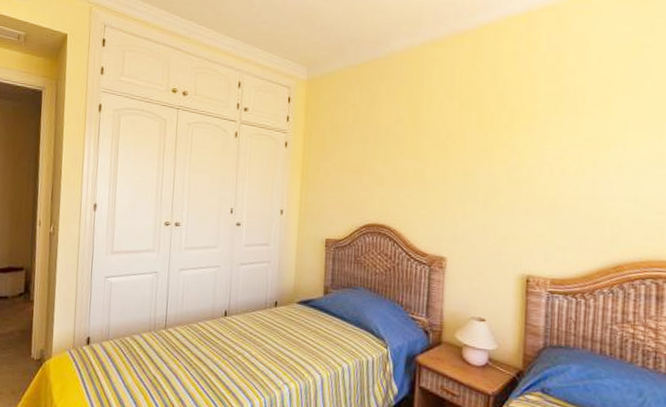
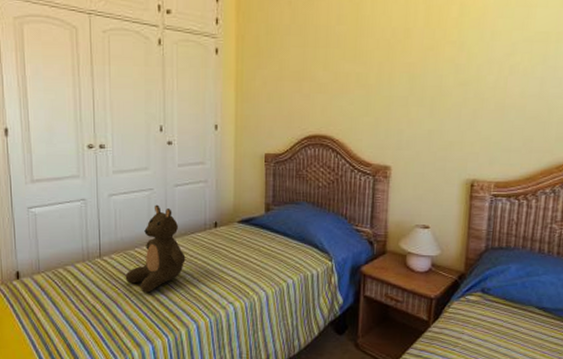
stuffed bear: none [187,281,246,367] -> present [125,204,186,293]

